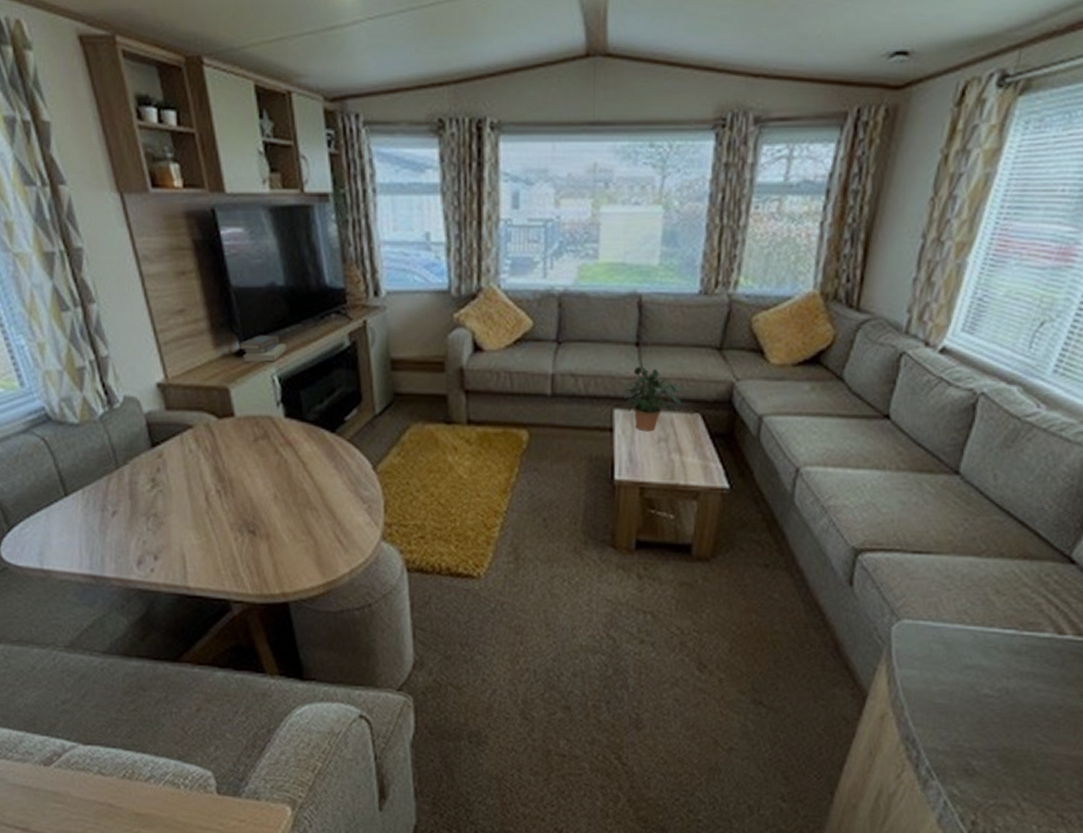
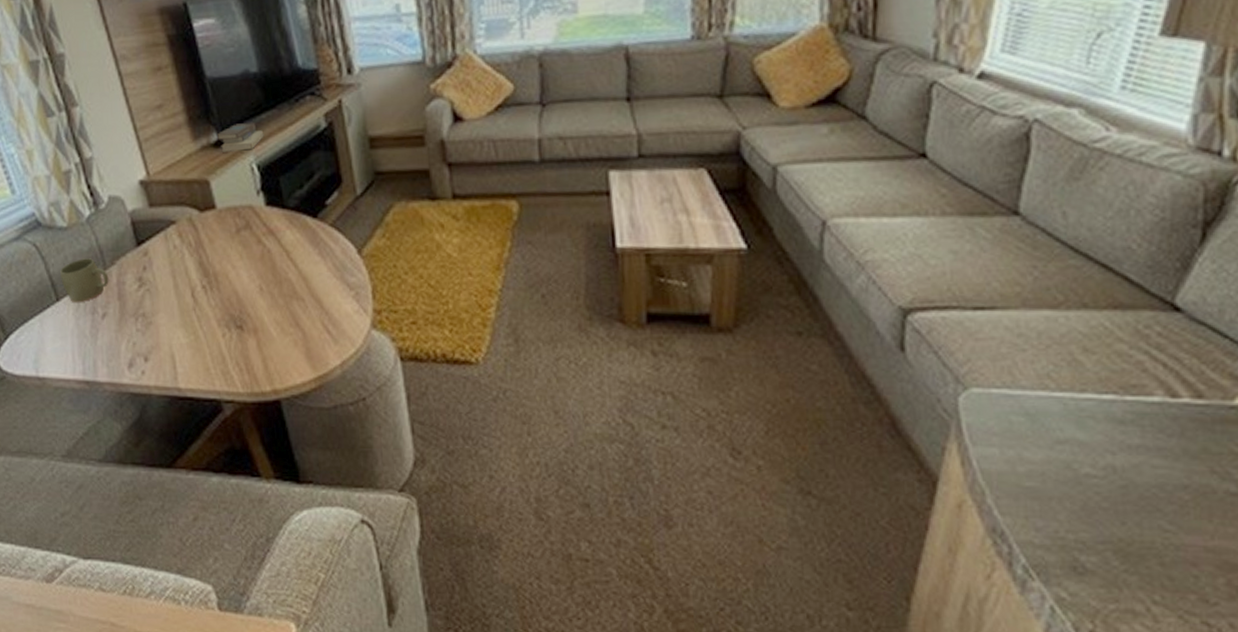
mug: none [70,456,121,500] -> present [60,258,109,303]
potted plant: present [623,365,684,432] -> none [617,121,684,193]

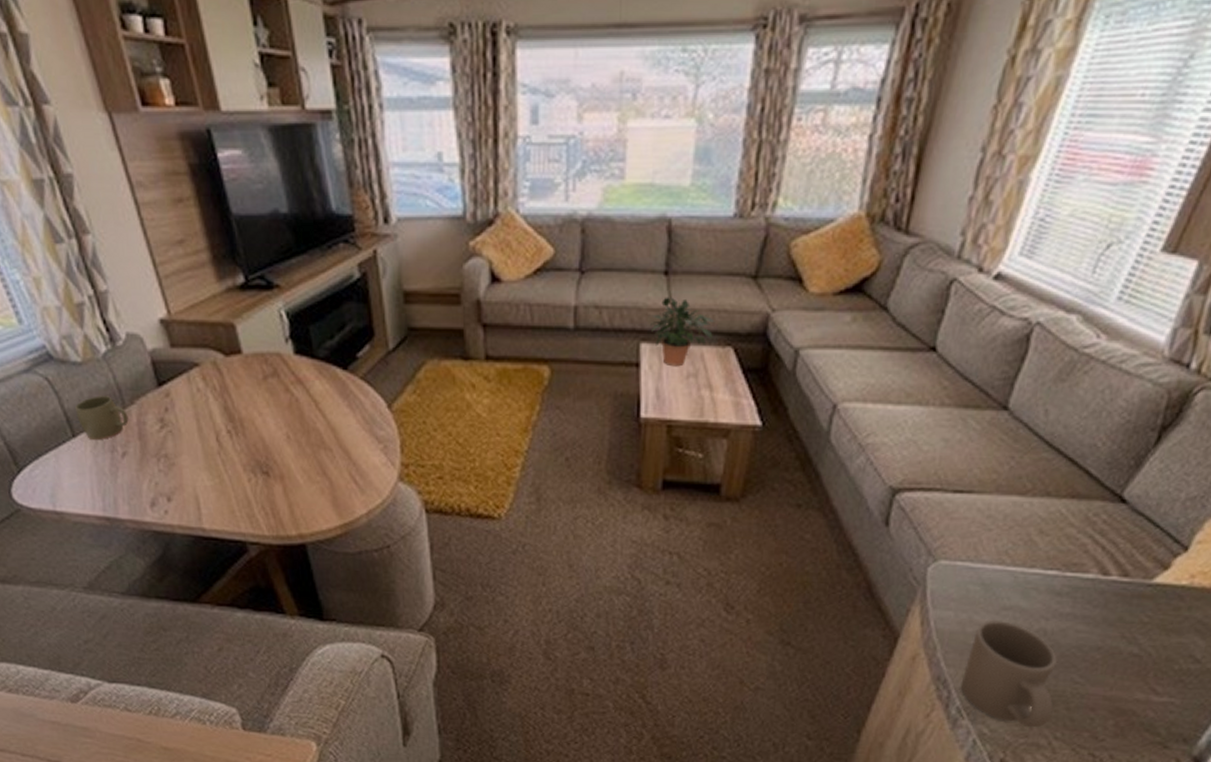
books: present [216,122,264,152] -> none [243,267,294,296]
potted plant: none [617,121,684,193] -> present [650,295,715,367]
mug: none [1022,457,1144,590] -> present [960,621,1058,728]

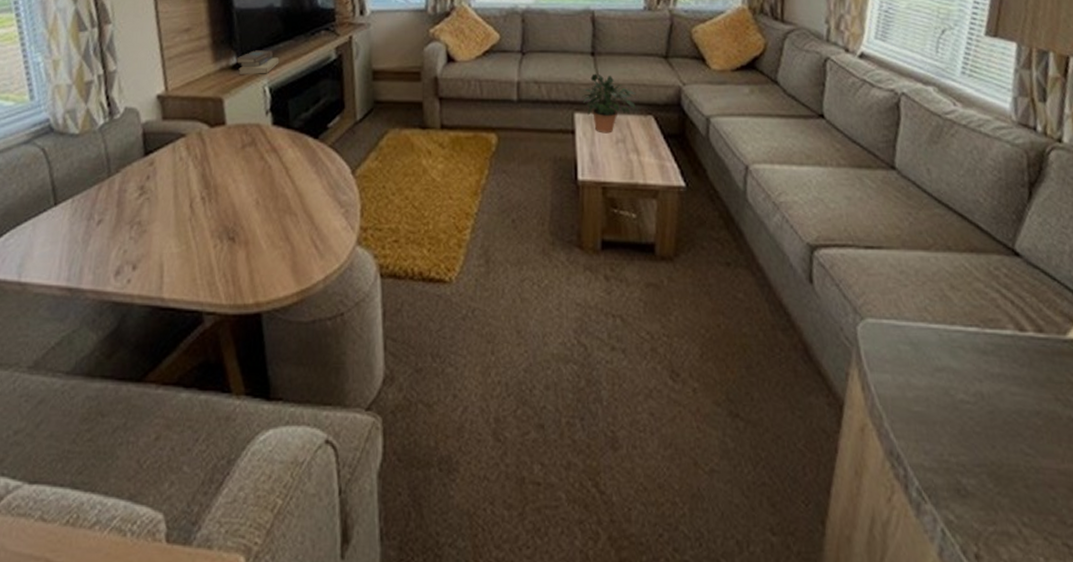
mug: present [75,396,129,441] -> none [62,165,111,209]
books: none [243,267,294,296] -> present [236,50,280,74]
mug: present [960,621,1058,728] -> none [914,384,1014,512]

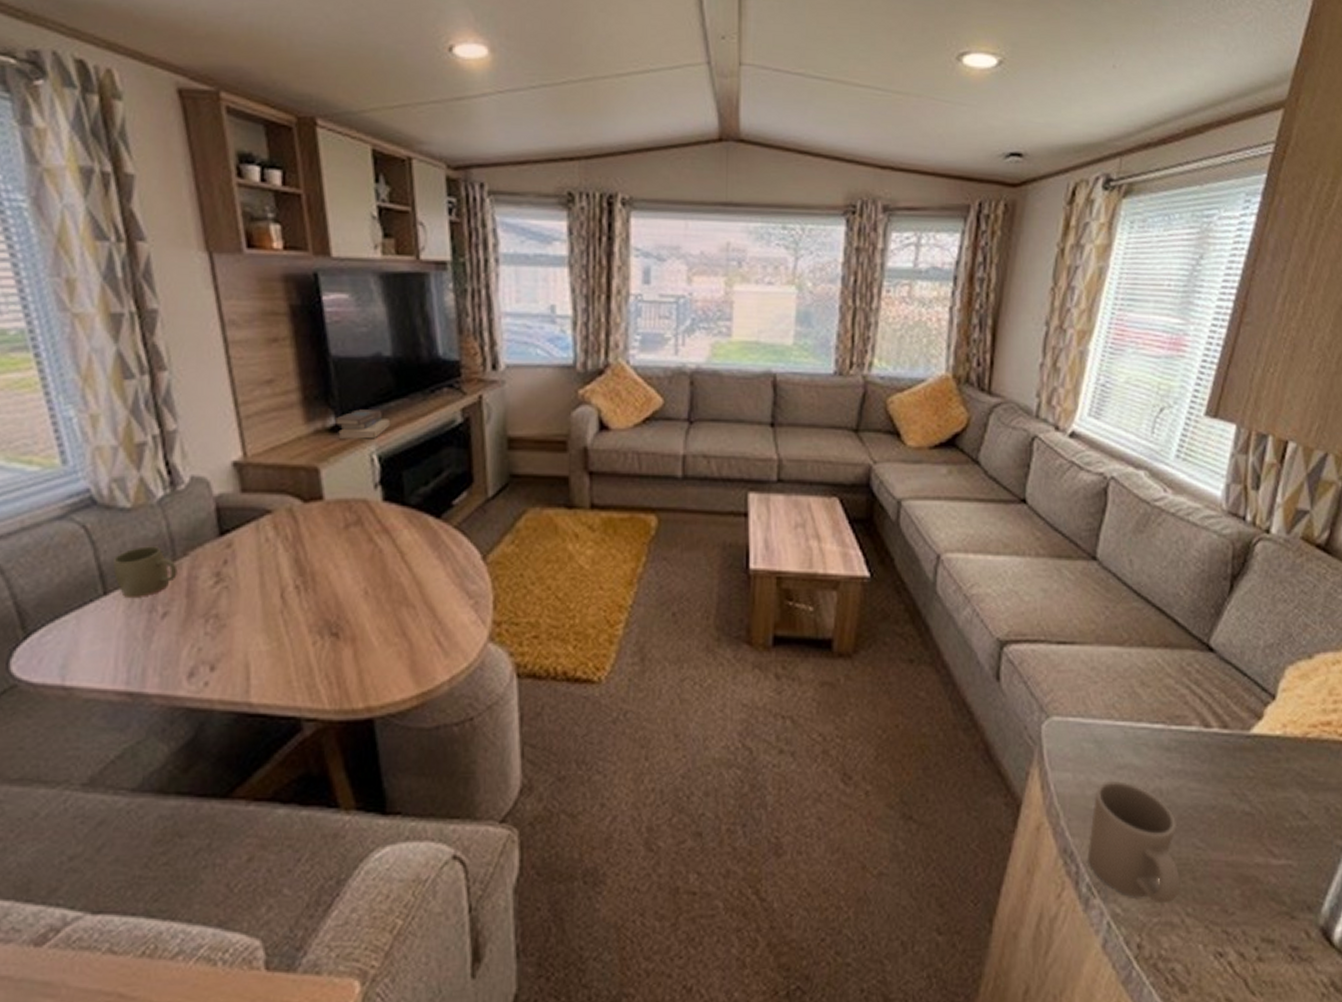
mug: none [62,165,111,209] -> present [113,546,178,599]
potted plant: present [582,72,636,134] -> none [758,446,821,517]
mug: none [914,384,1014,512] -> present [1087,781,1180,904]

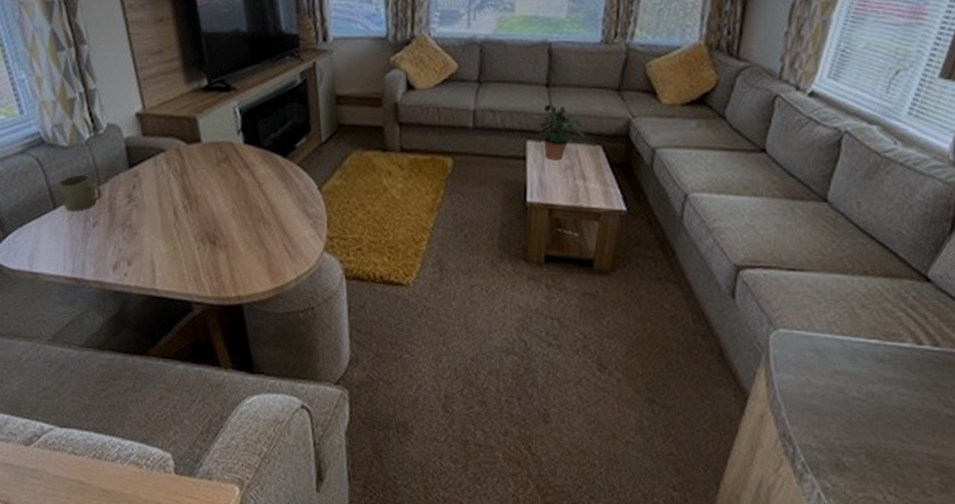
books: present [334,409,391,439] -> none [206,73,248,96]
potted plant: none [758,446,821,517] -> present [535,103,587,161]
mug: present [1087,781,1180,904] -> none [804,383,886,483]

